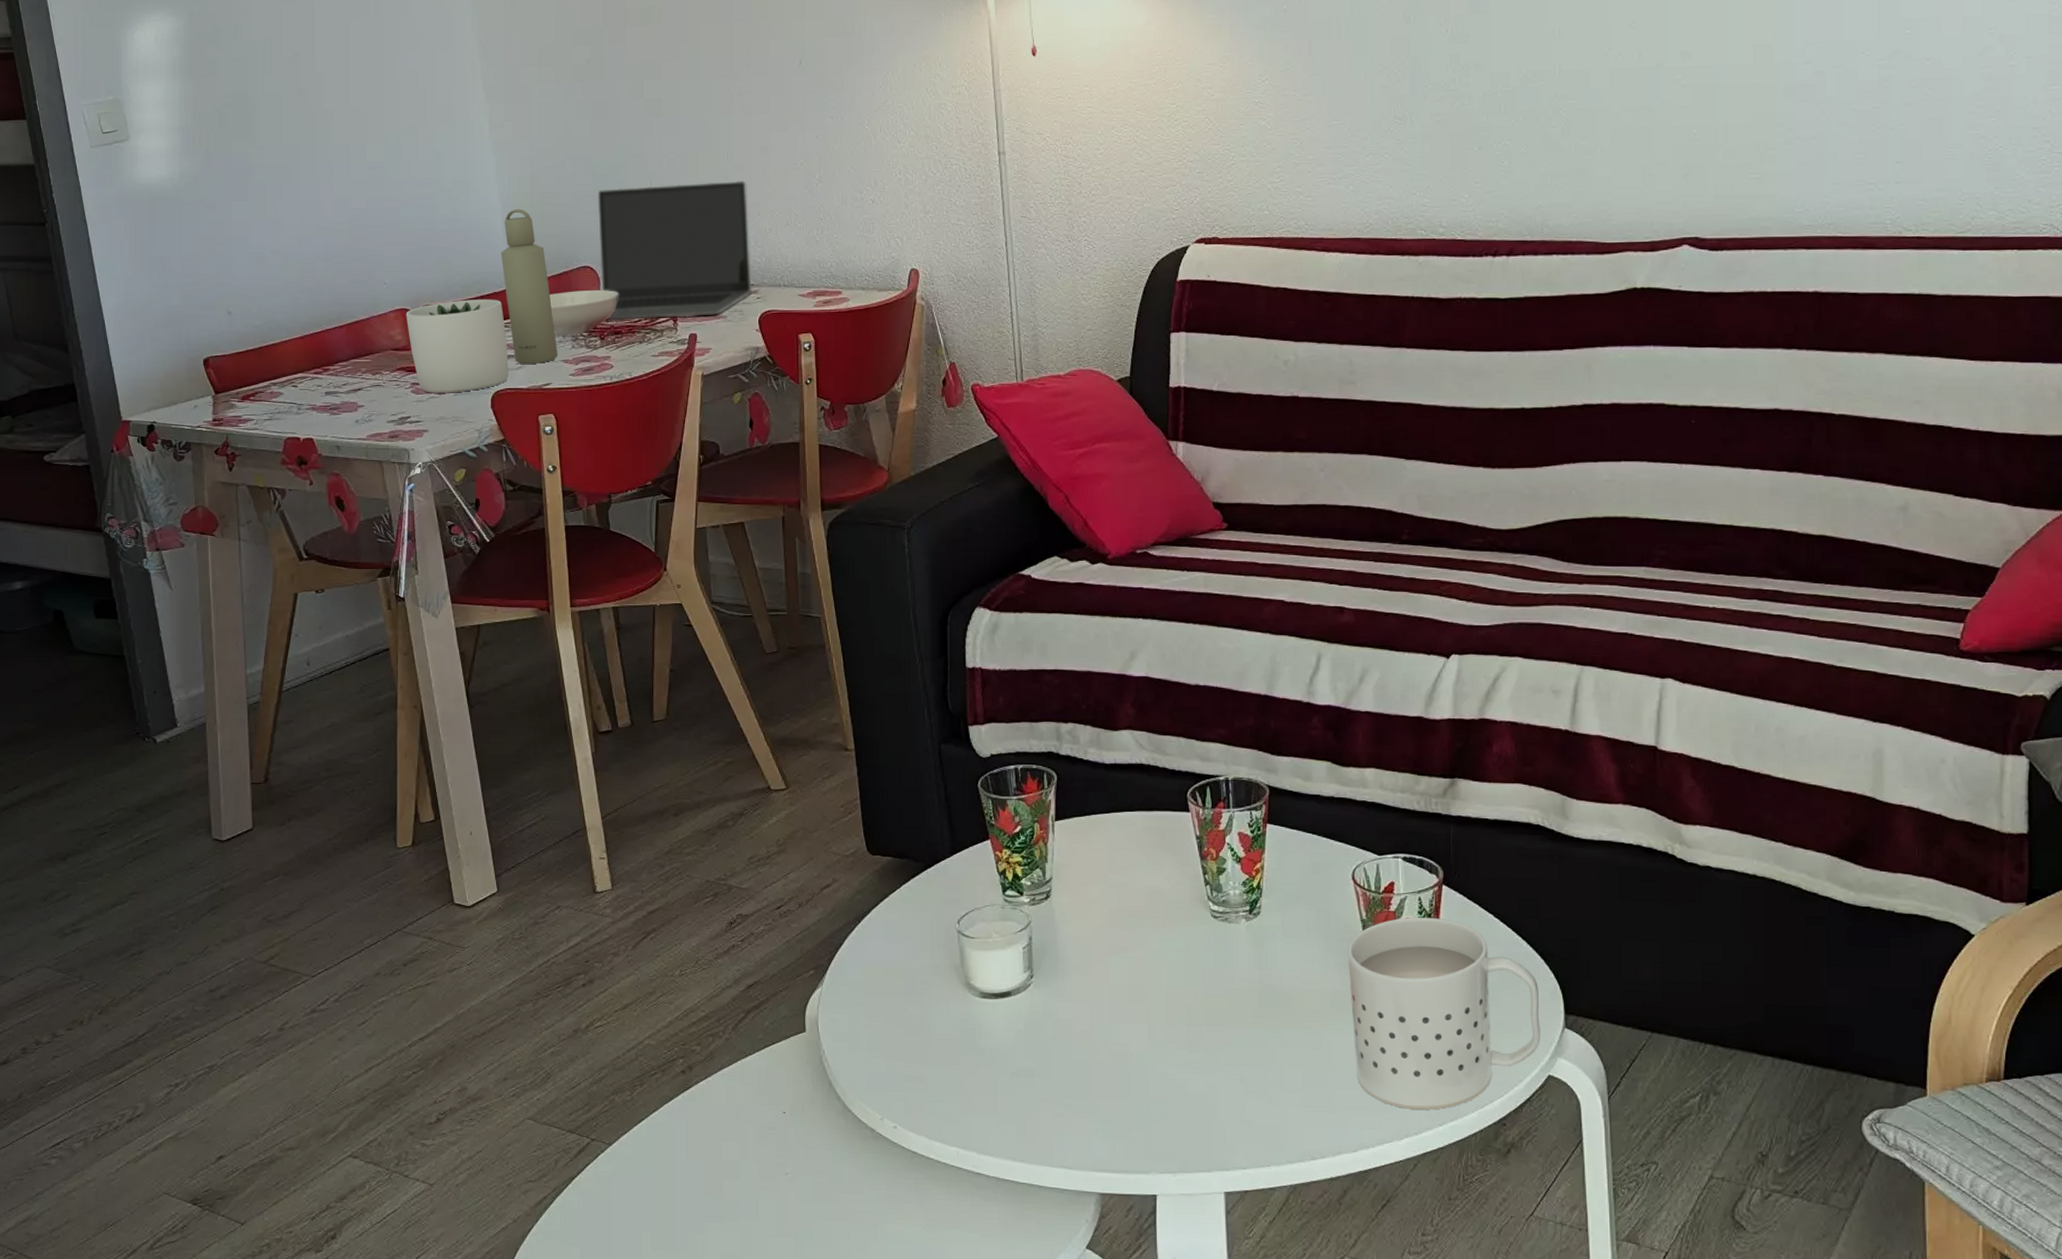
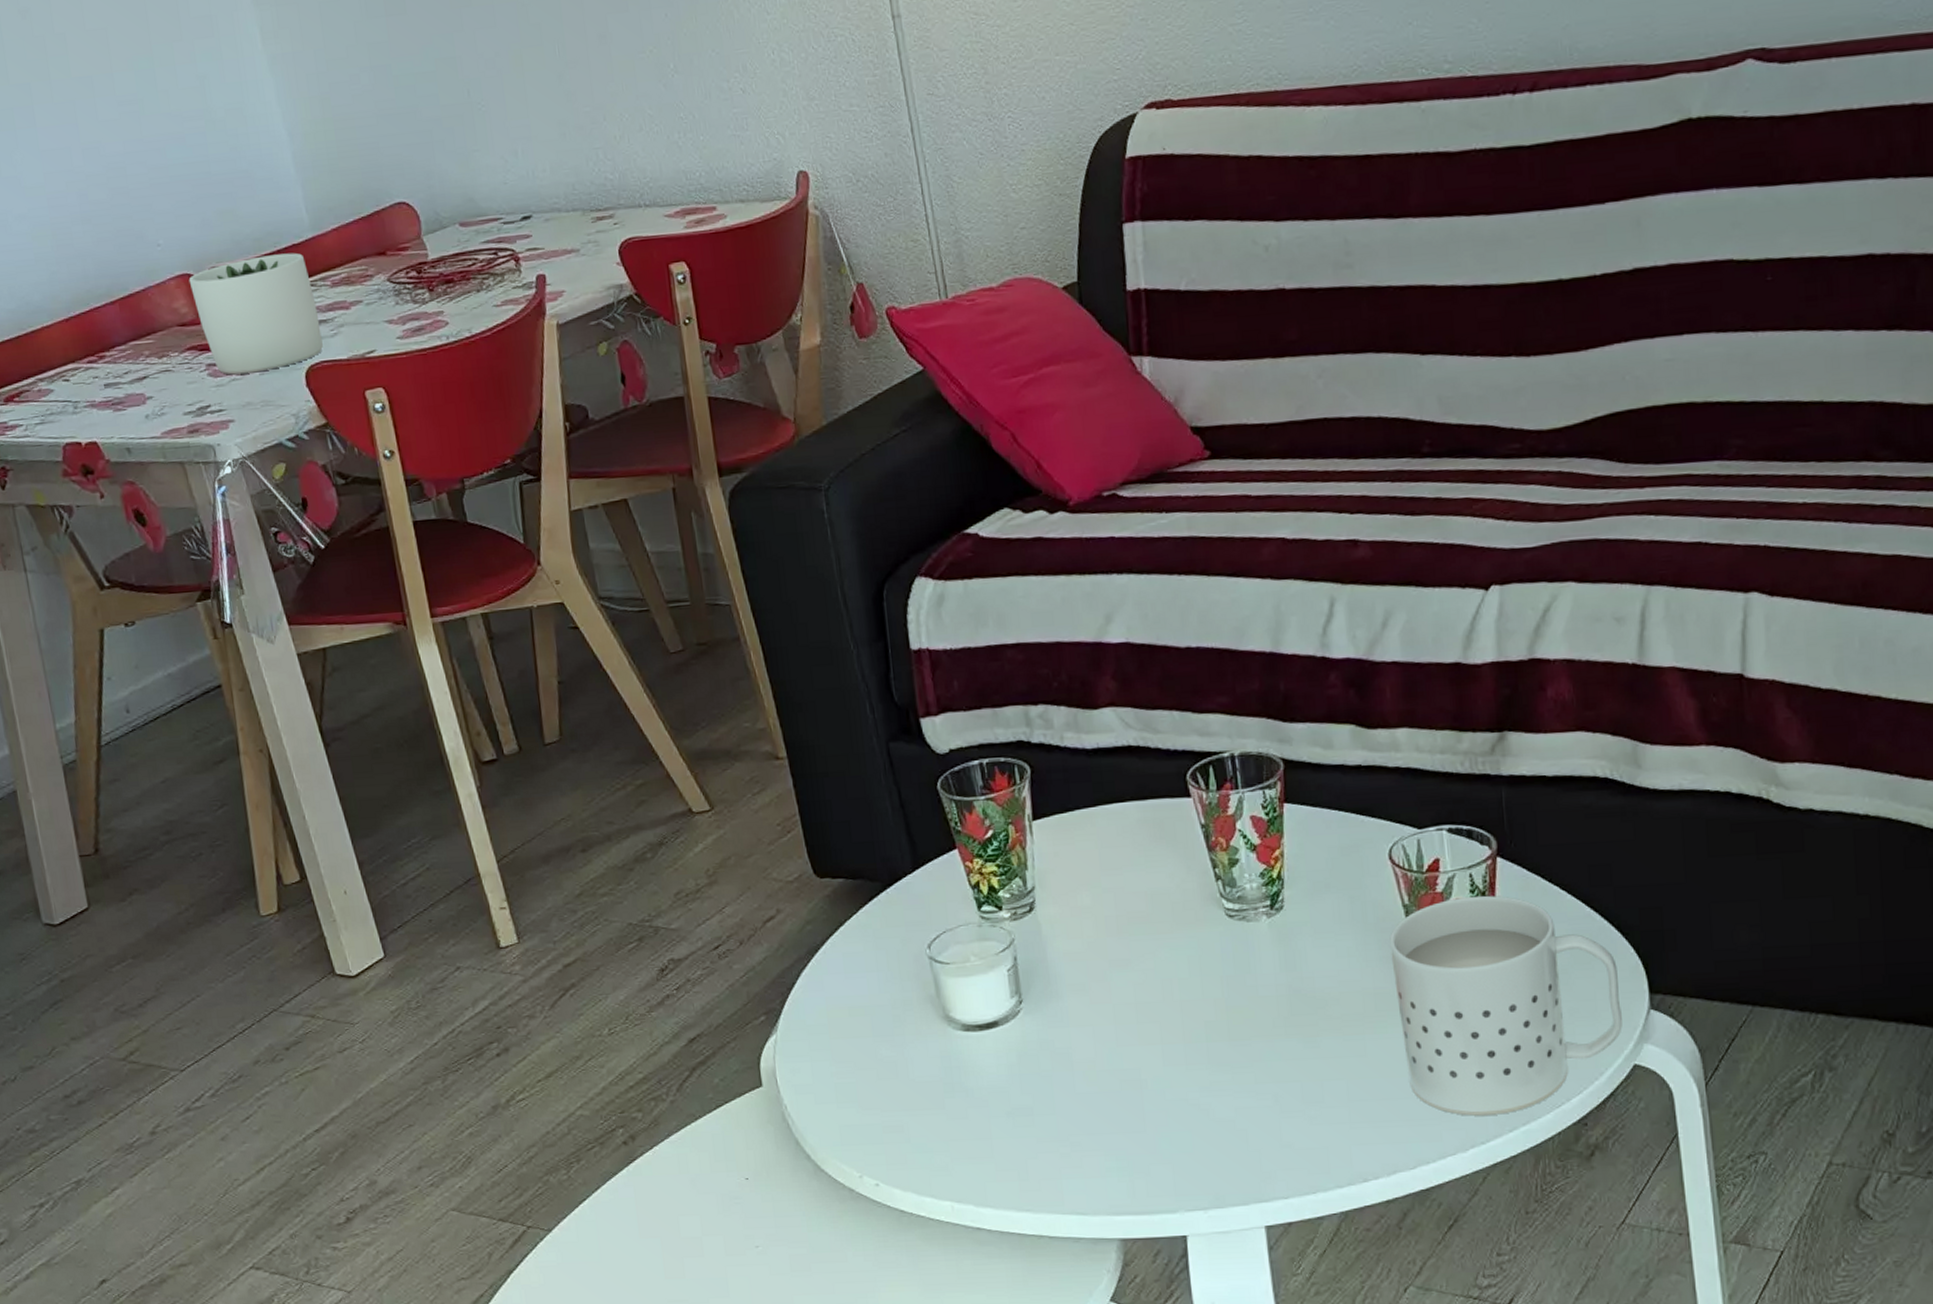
bottle: present [500,208,559,364] -> none [294,137,380,330]
bowl: present [549,290,619,336] -> none [360,229,445,292]
laptop: present [597,181,752,321] -> none [404,78,607,268]

